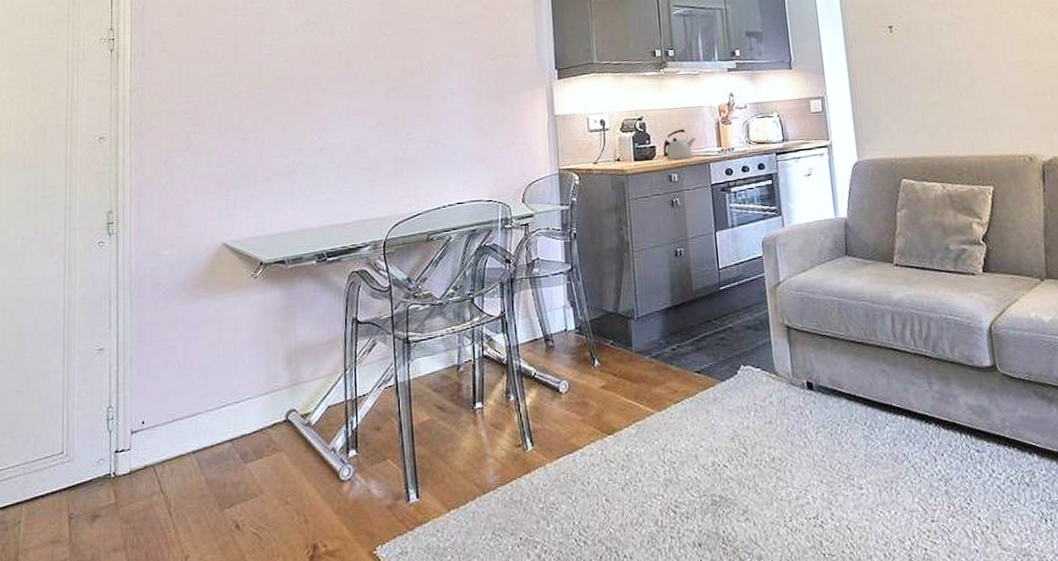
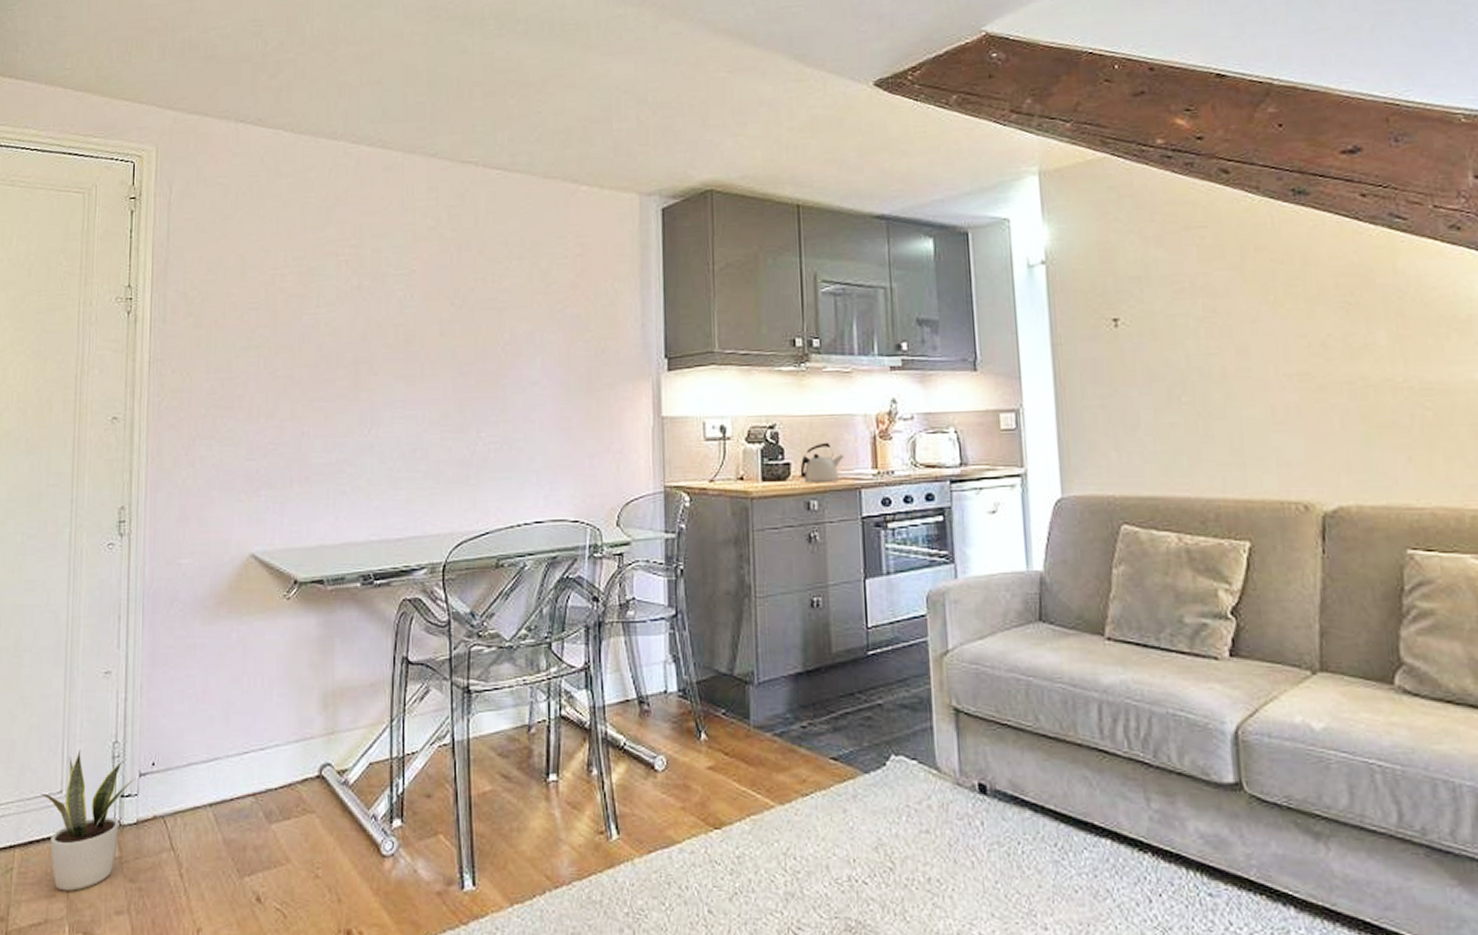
potted plant: none [43,415,128,536] -> present [40,749,136,891]

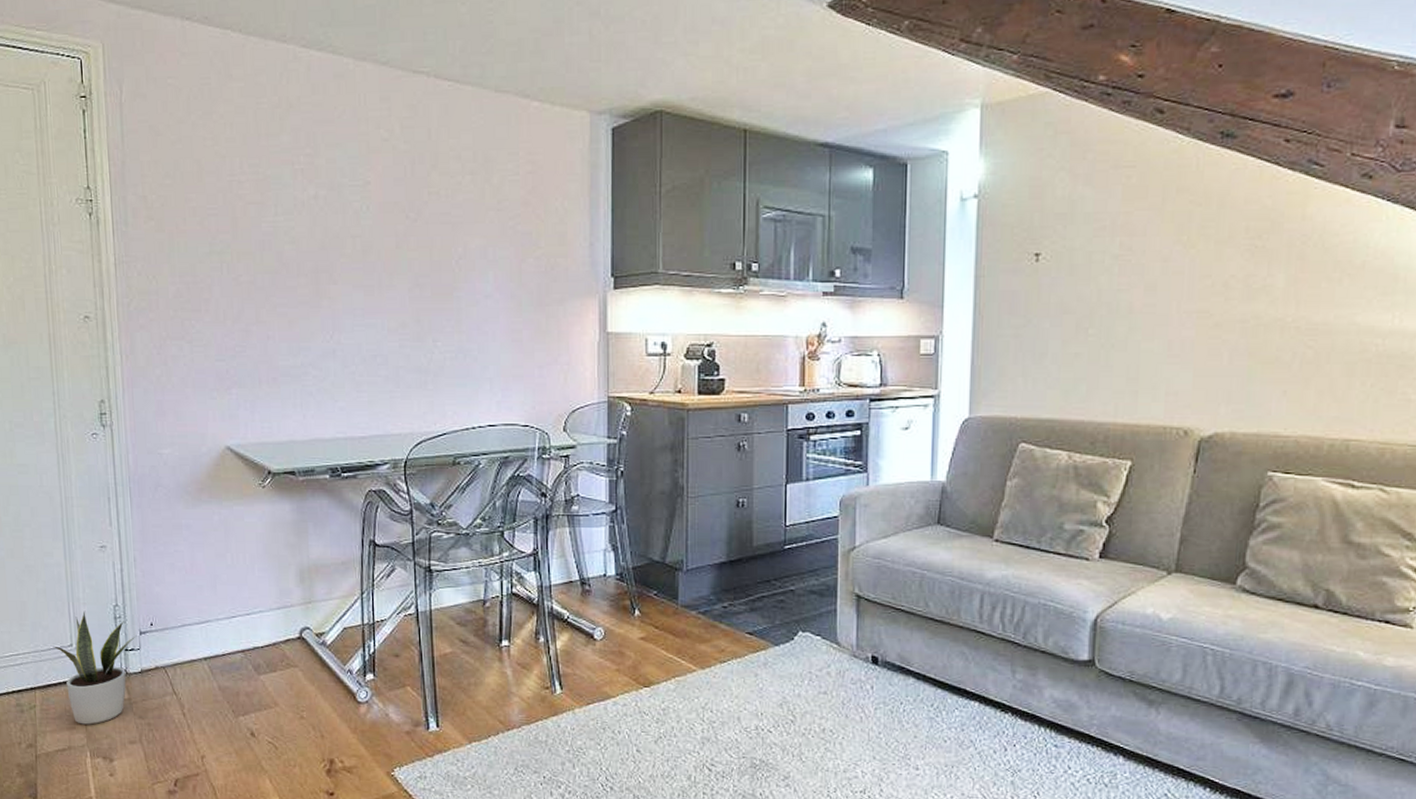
kettle: present [800,442,844,484] -> none [733,361,774,398]

